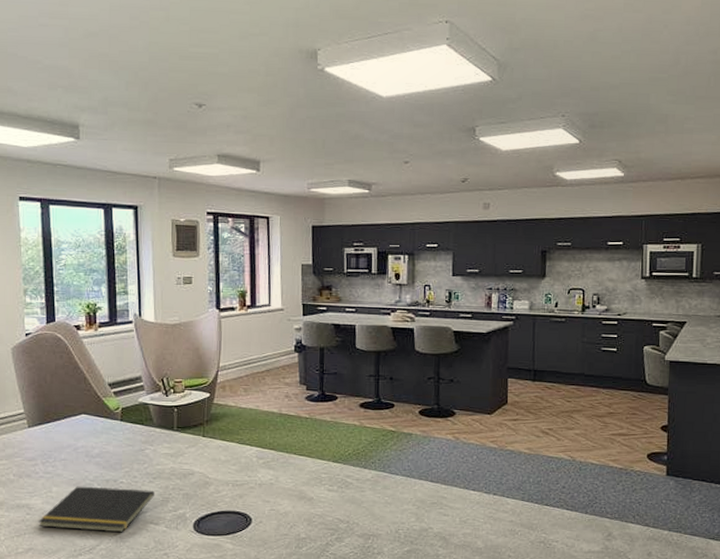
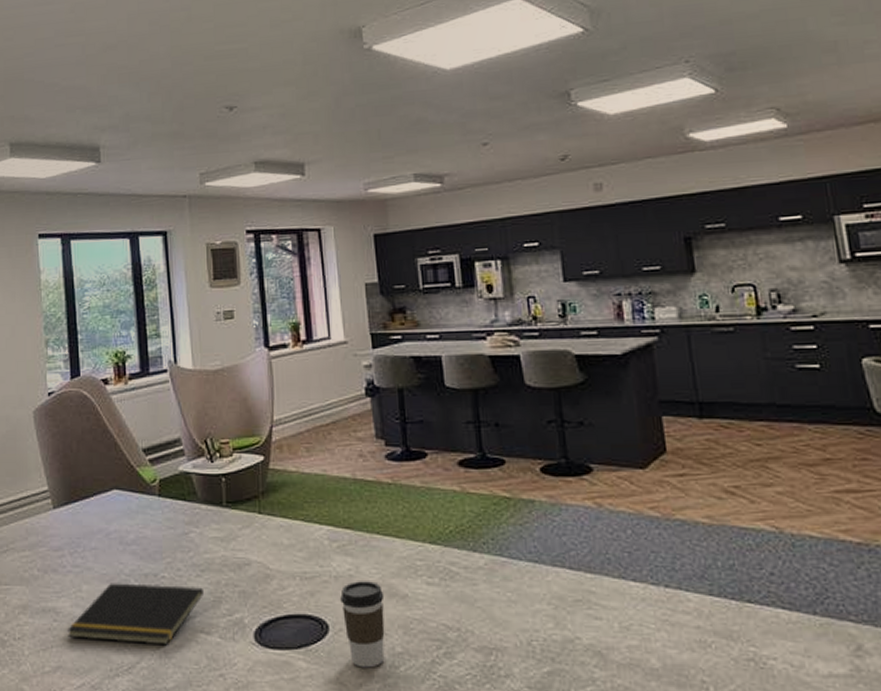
coffee cup: none [262,488,296,548] -> present [340,581,385,668]

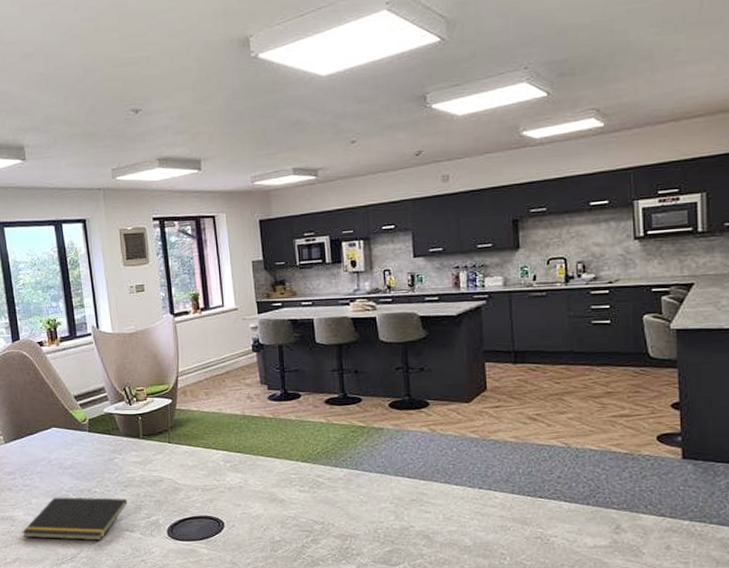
coffee cup: present [340,581,385,668] -> none [233,490,267,552]

